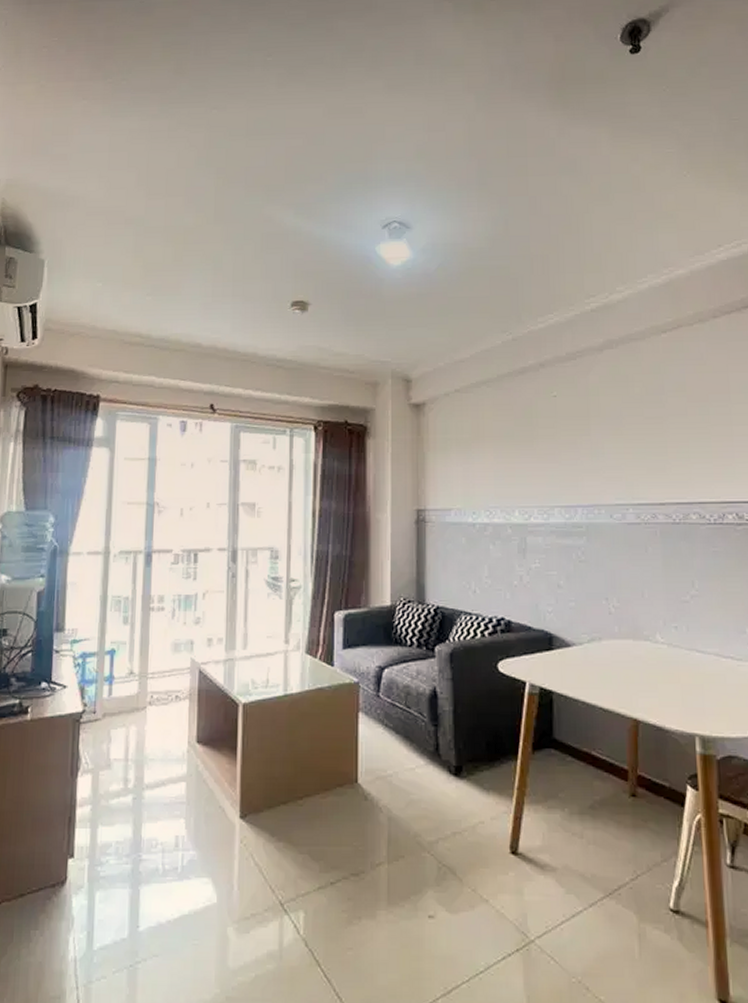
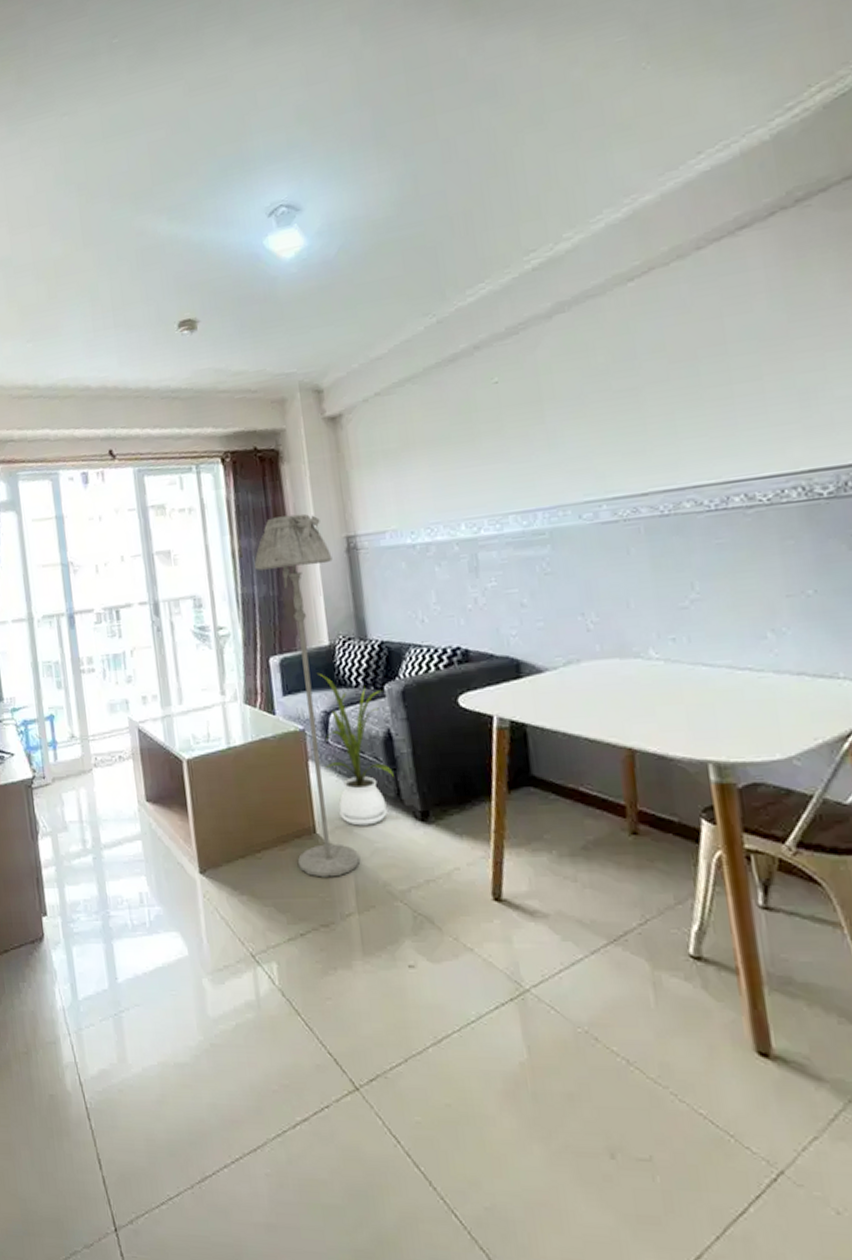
floor lamp: none [331,484,403,827] -> present [254,513,360,878]
house plant: none [373,630,435,777] -> present [317,672,394,826]

